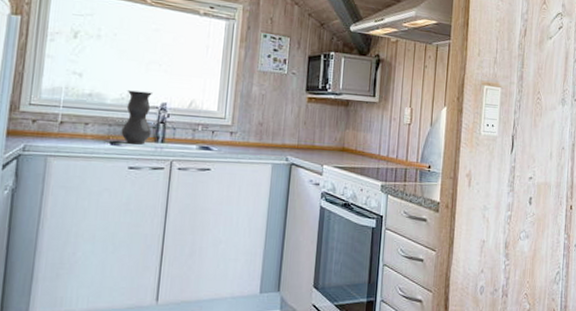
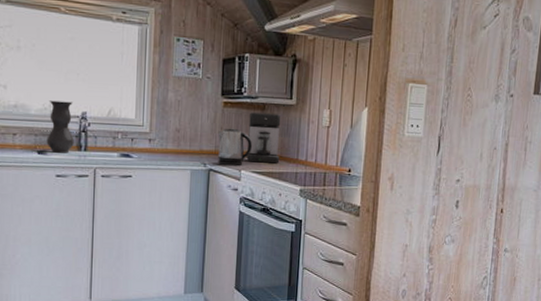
kettle: none [300,123,335,161] -> present [218,128,252,166]
coffee maker: none [328,108,364,159] -> present [246,112,281,164]

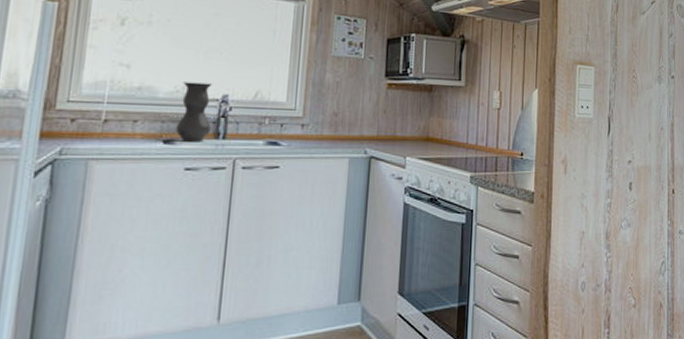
kettle: present [218,128,252,166] -> none [380,111,418,153]
coffee maker: present [246,112,281,164] -> none [411,94,450,149]

